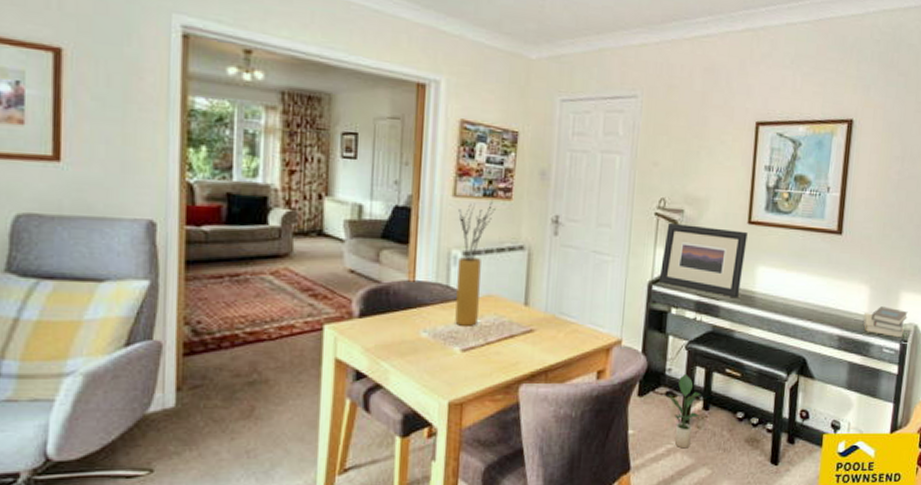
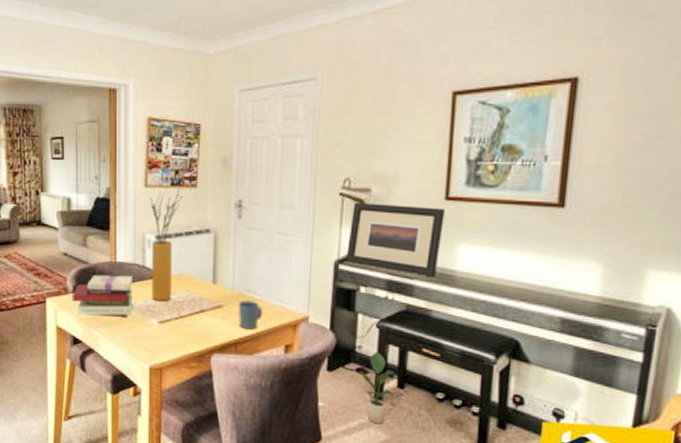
books: none [357,295,434,345] -> present [72,274,134,317]
mug: none [549,324,577,355] -> present [237,300,264,330]
books: present [863,306,908,338] -> none [594,287,657,323]

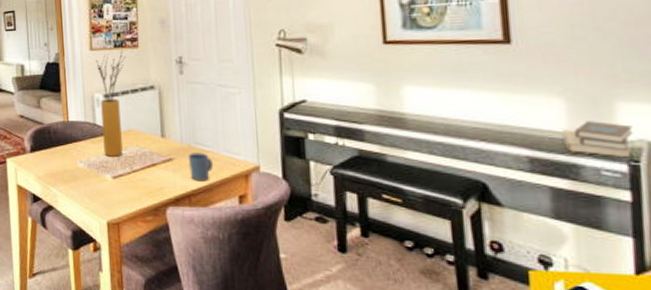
books: present [72,274,134,317] -> none [29,134,88,174]
picture frame: present [345,202,445,277] -> none [289,51,386,121]
potted plant: present [360,351,395,425] -> none [320,199,359,277]
books: none [594,287,657,323] -> present [561,121,634,158]

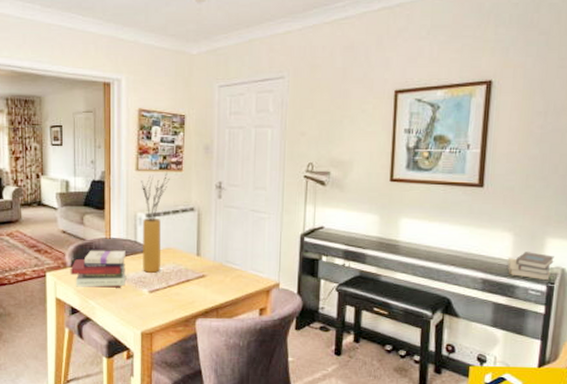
books: none [29,134,88,174] -> present [70,250,127,288]
mug: present [188,153,214,181] -> none [218,270,241,296]

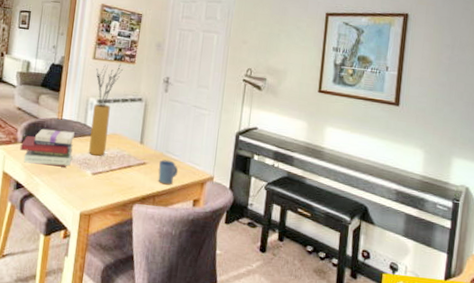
mug: none [218,270,241,296] -> present [158,160,179,185]
books: present [507,252,554,281] -> none [418,168,460,198]

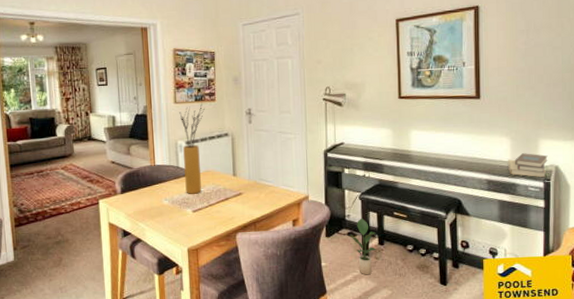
books: present [20,128,75,167] -> none [120,175,172,212]
mug: present [158,160,179,185] -> none [254,187,274,211]
potted plant: none [250,209,277,272] -> present [351,218,377,275]
books: none [418,168,460,198] -> present [507,153,548,178]

